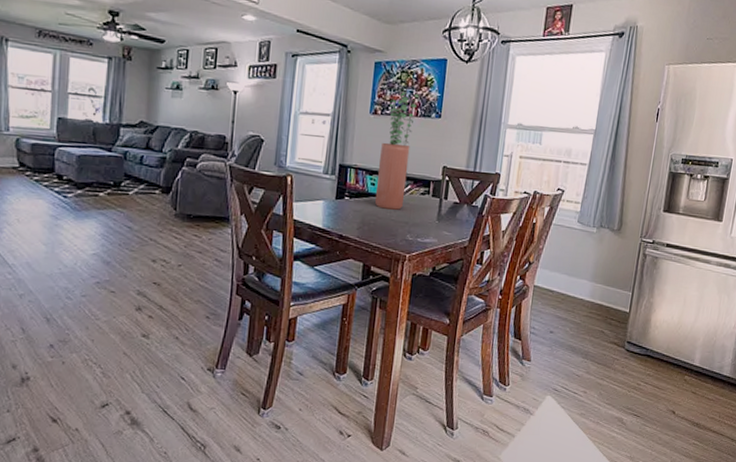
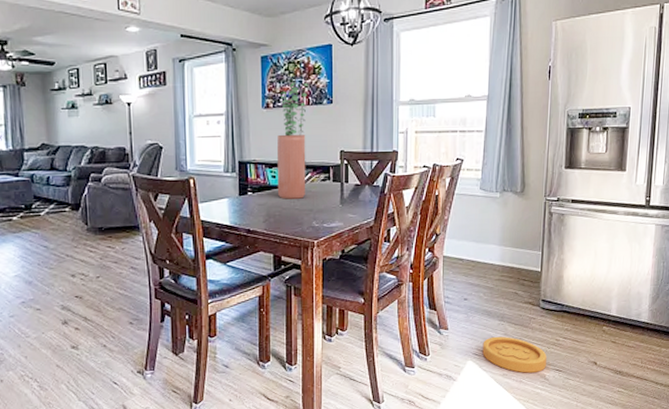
pet bowl: none [562,373,626,415] -> present [482,336,547,373]

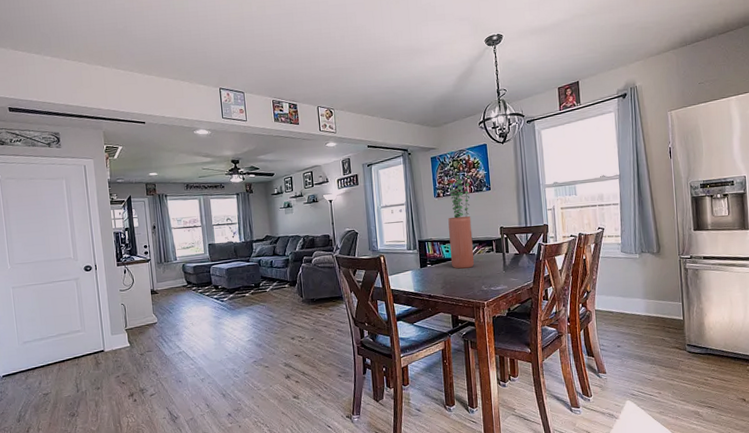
pet bowl: present [482,336,547,373] -> none [638,377,699,411]

